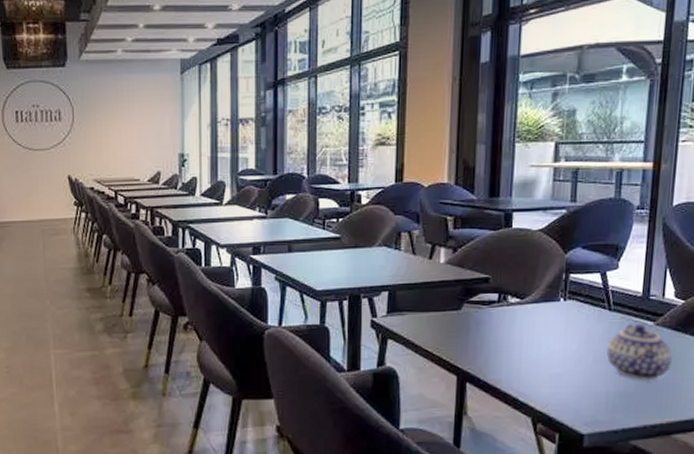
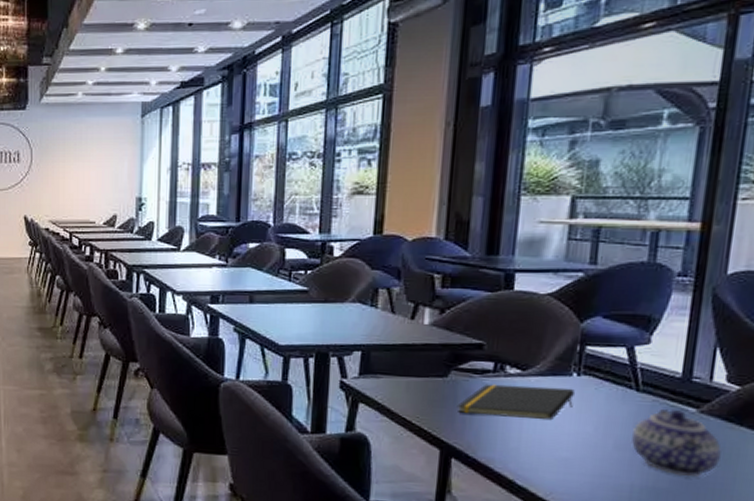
notepad: none [469,312,562,342] -> present [457,384,575,421]

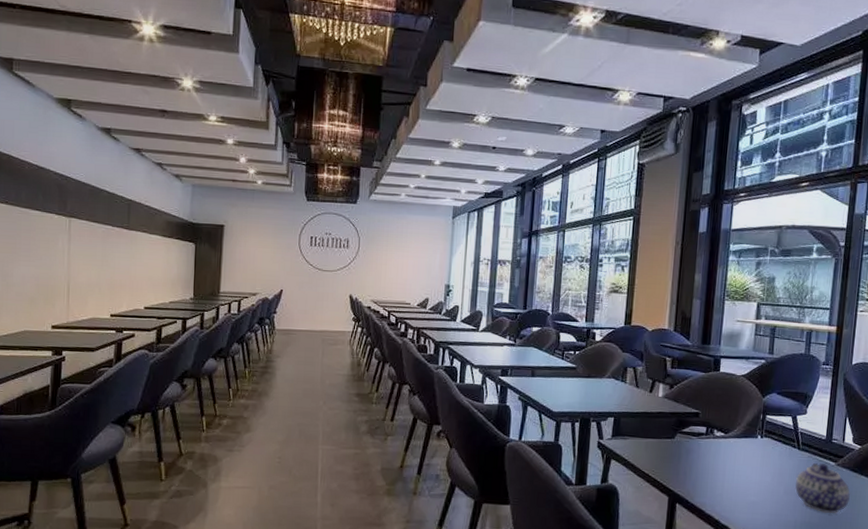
notepad: present [457,384,575,421] -> none [680,444,759,473]

